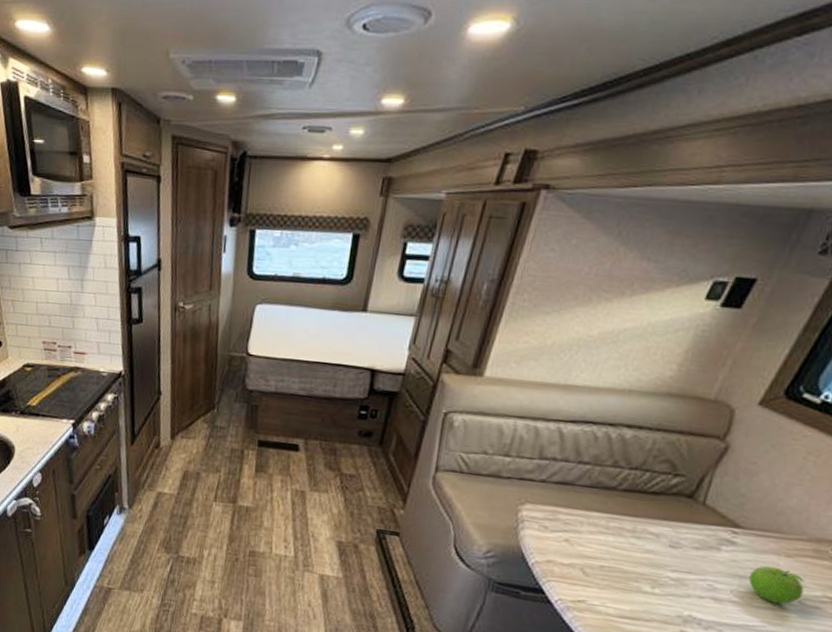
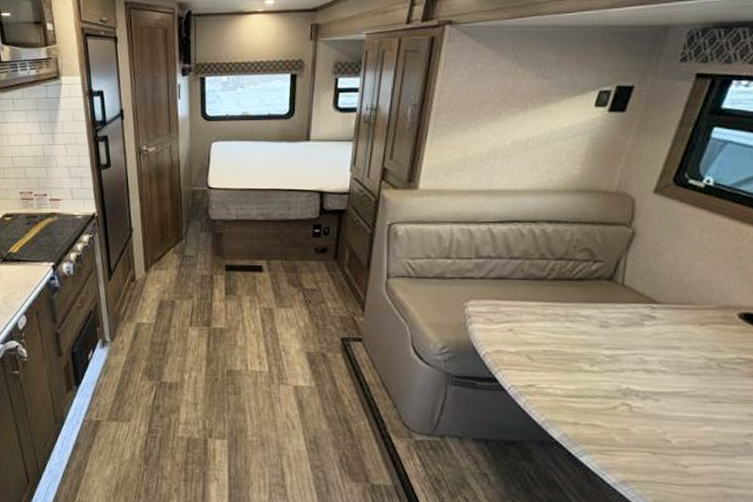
fruit: present [748,565,804,604] -> none [672,335,720,369]

